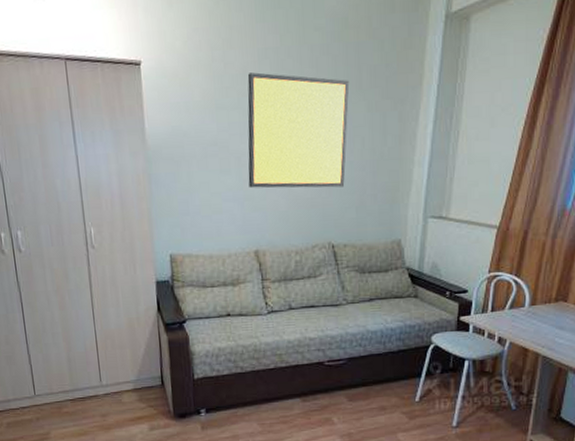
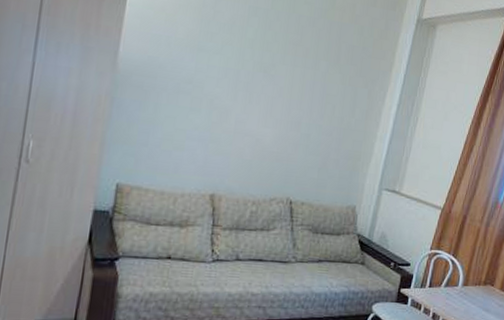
wall art: present [247,72,350,189] -> none [216,25,329,147]

